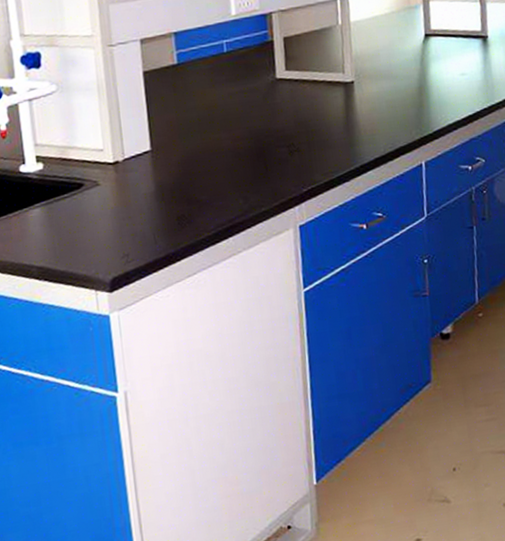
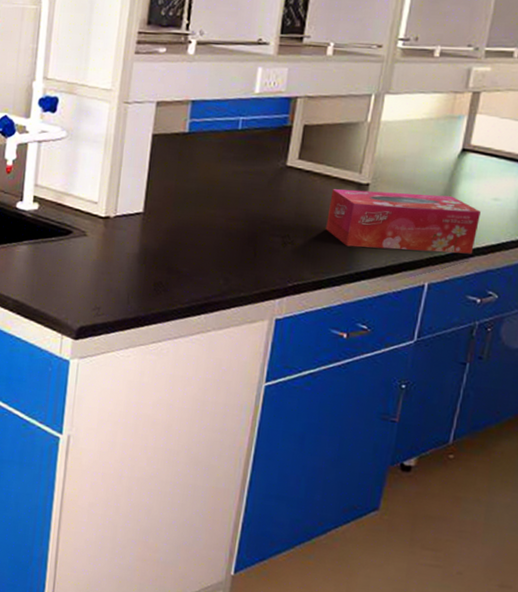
tissue box: none [322,79,455,143] -> present [326,189,481,254]

